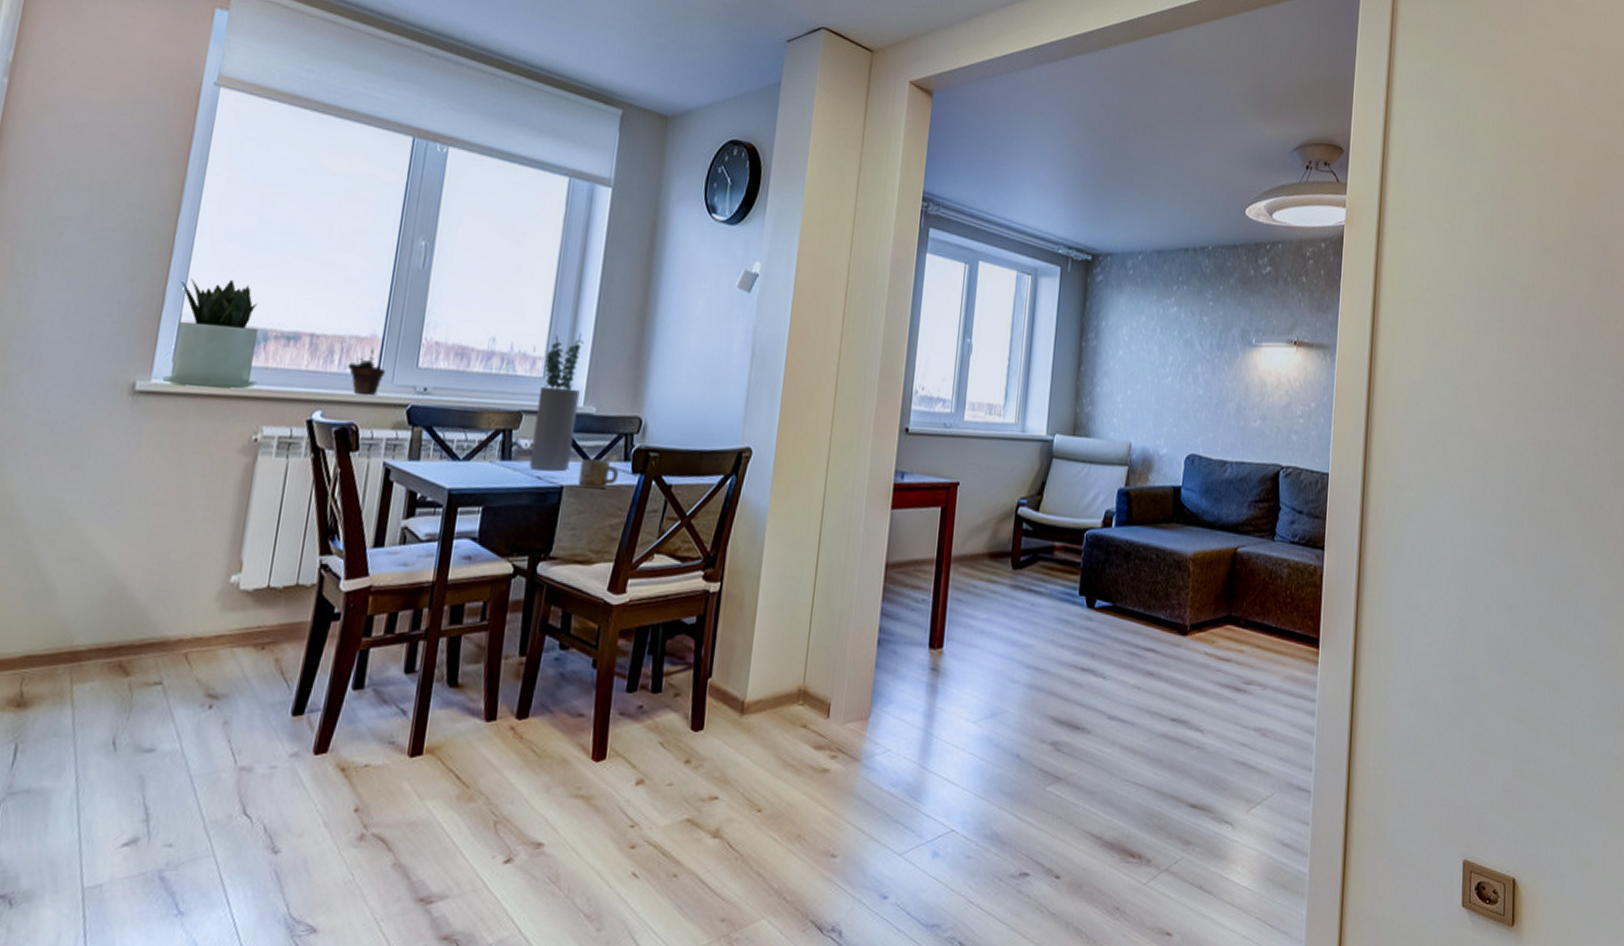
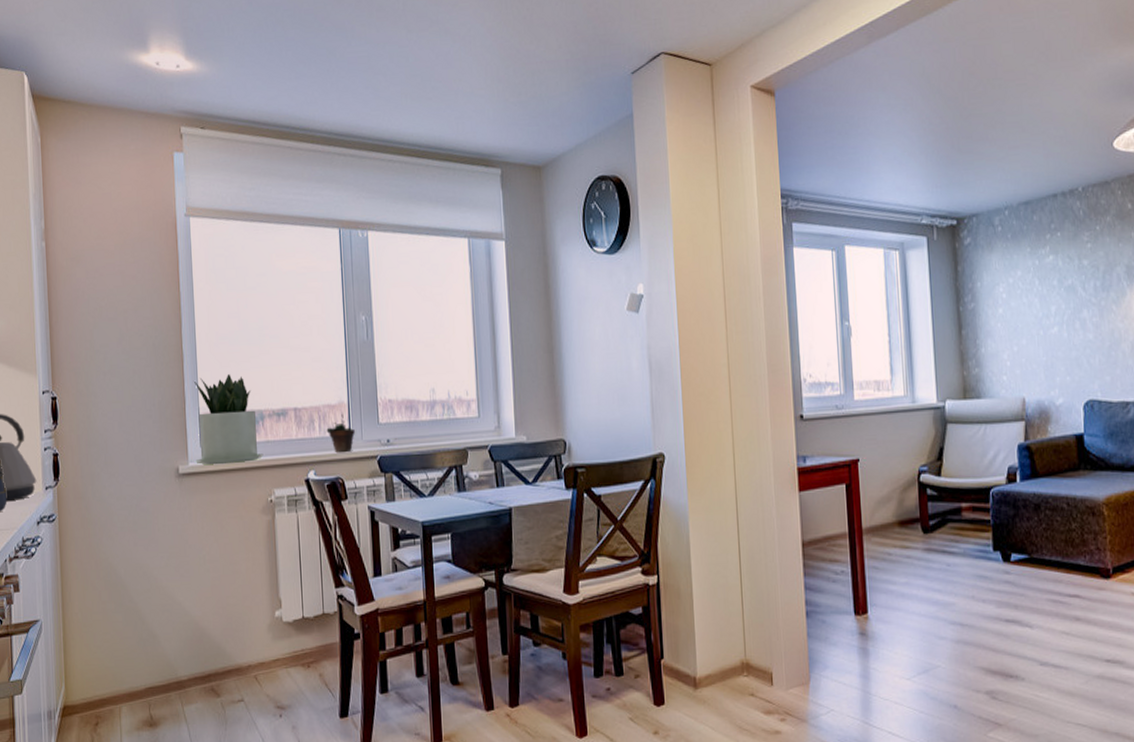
vase: present [529,332,584,472] -> none [477,373,514,497]
mug: present [577,458,618,489] -> none [522,481,554,507]

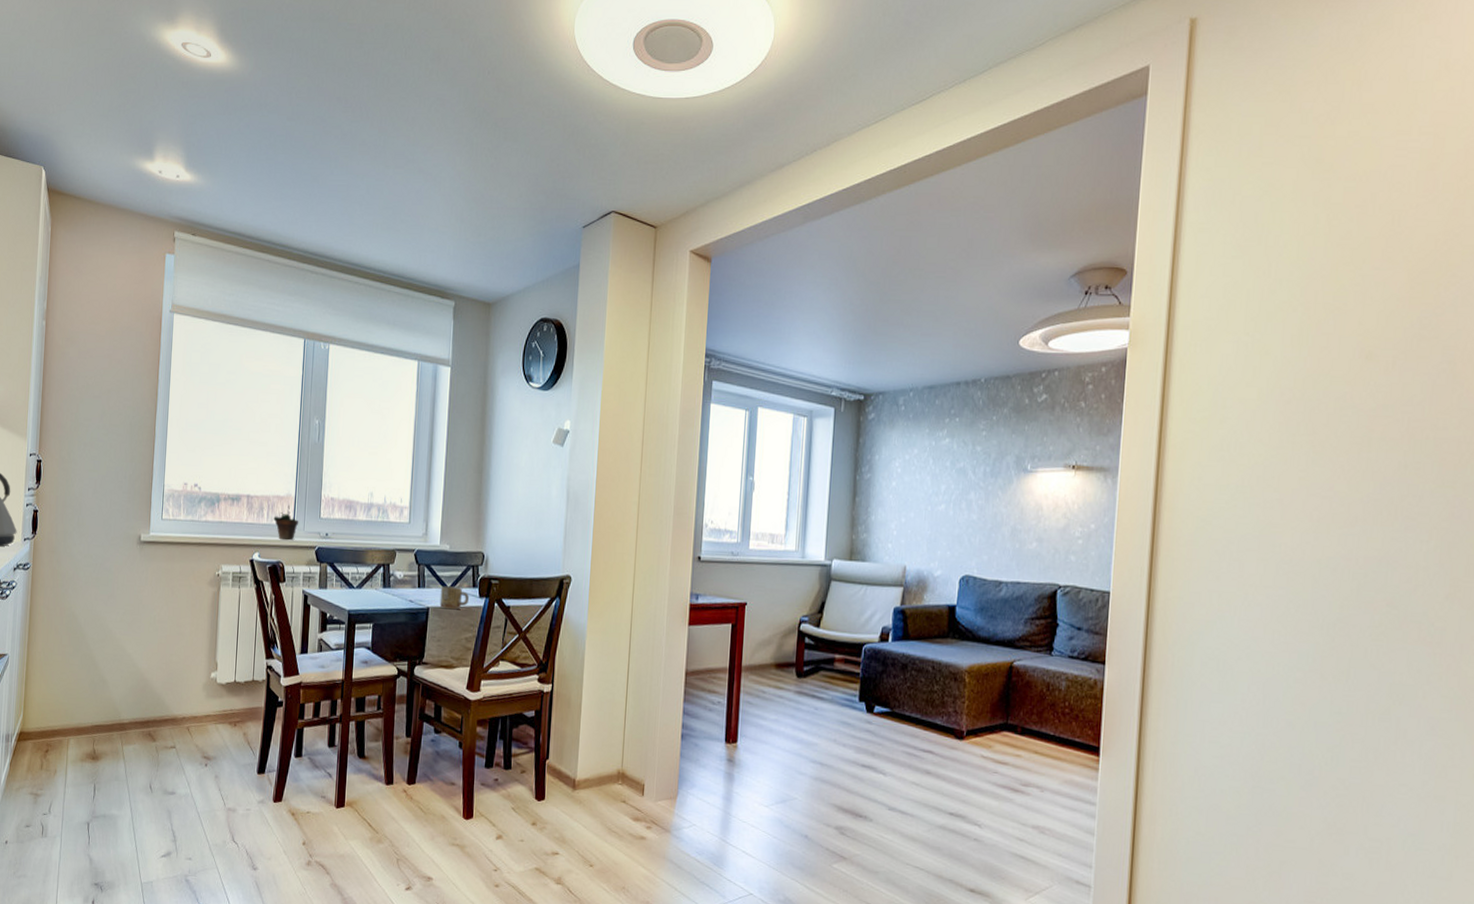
planter: present [193,374,264,466] -> none [155,458,216,538]
mug: none [522,481,554,507] -> present [439,586,469,610]

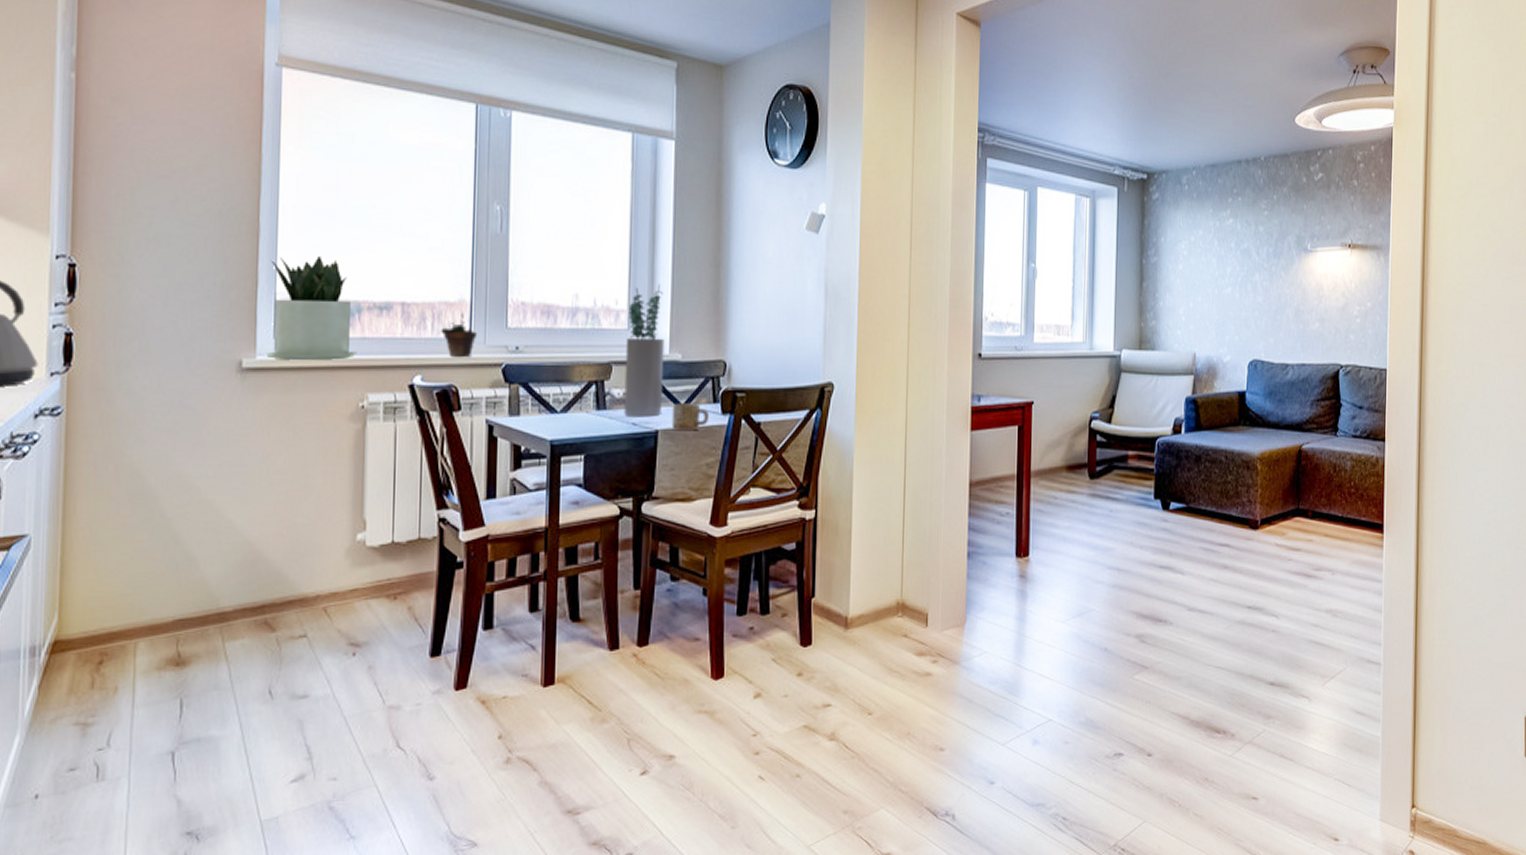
planter: none [155,458,216,538] -> present [264,256,357,361]
vase: none [403,486,437,597] -> present [624,283,664,417]

